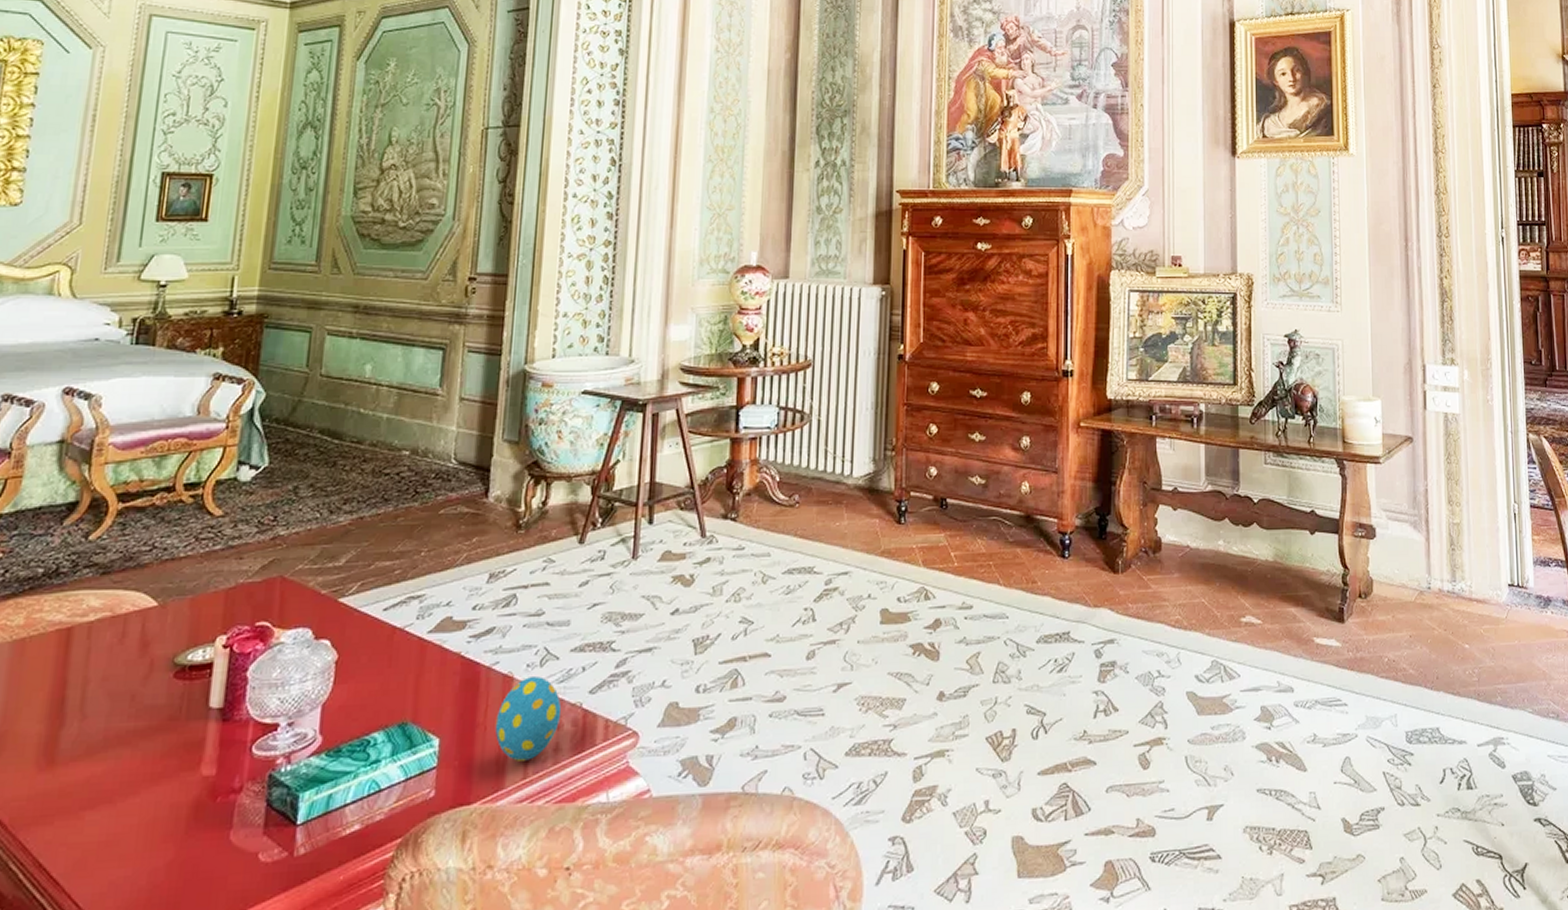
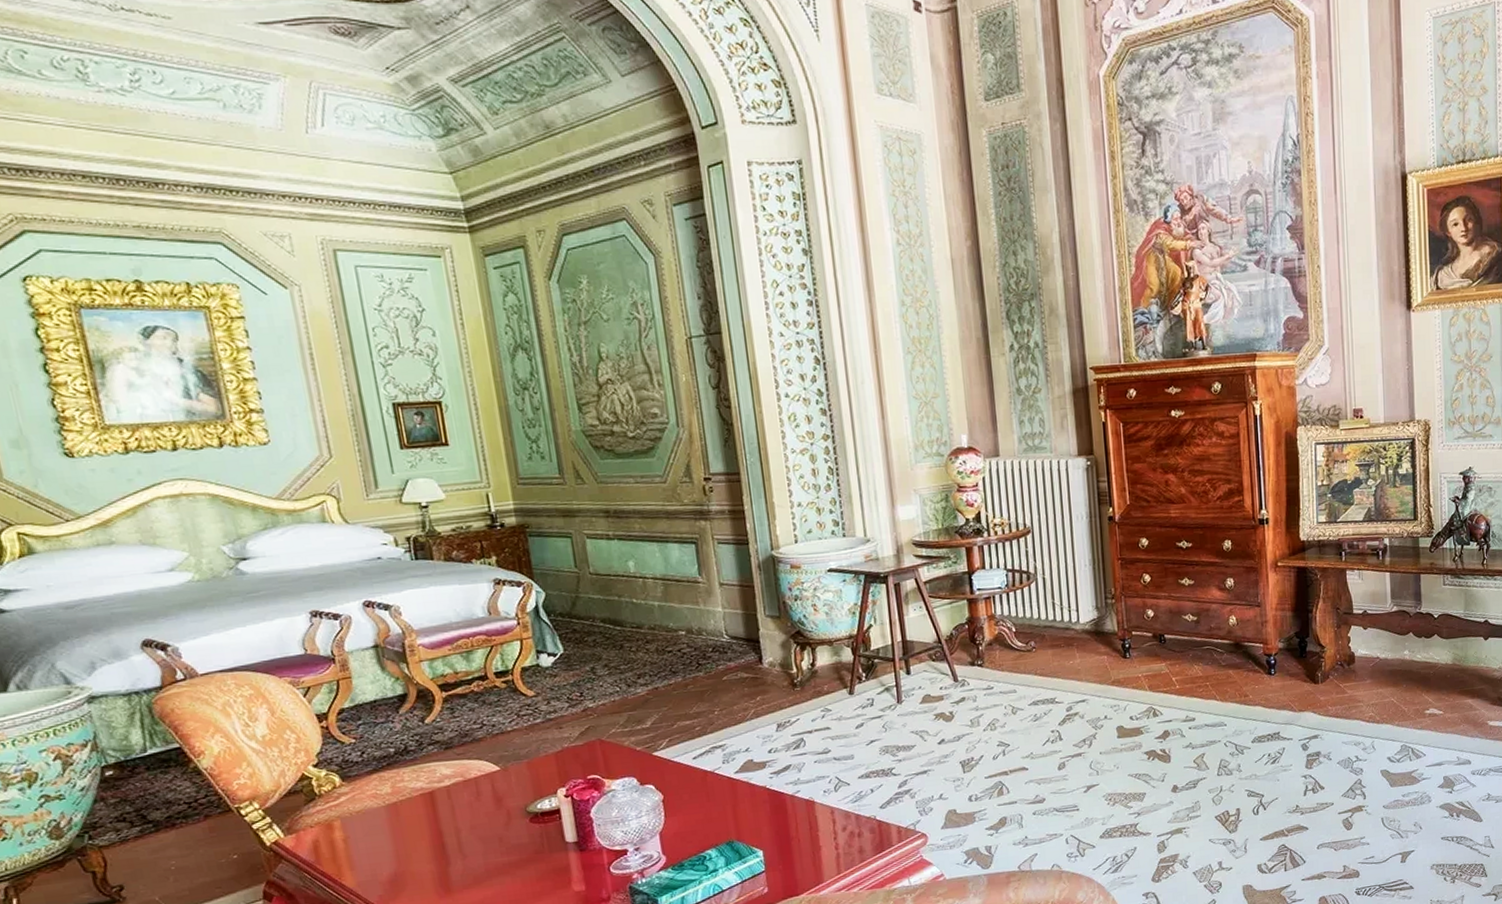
decorative egg: present [495,676,562,761] -> none [806,799,860,862]

